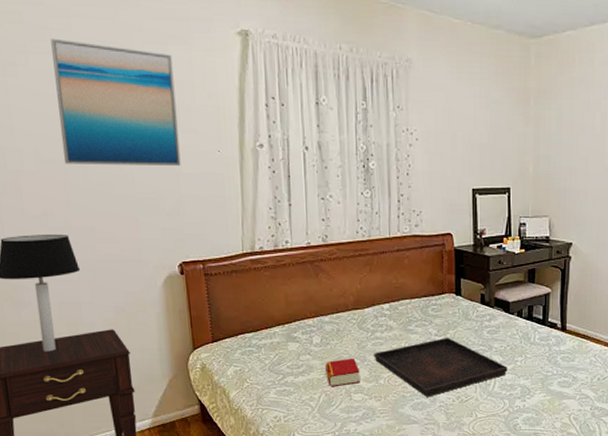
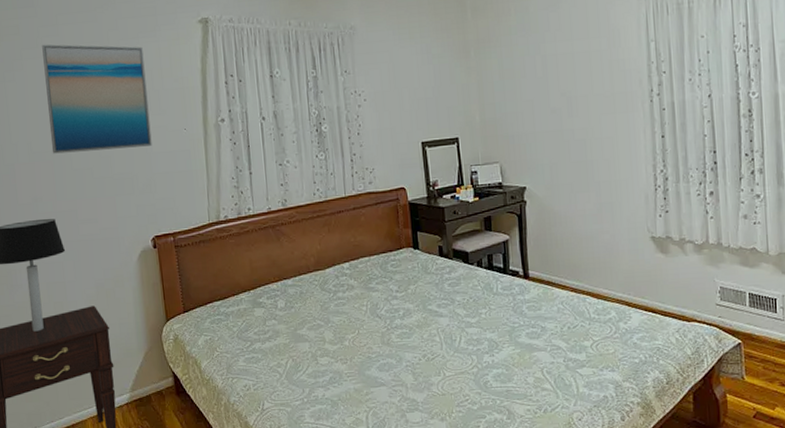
book: present [325,358,360,387] -> none [291,320,326,352]
serving tray: present [374,338,508,397] -> none [337,293,473,357]

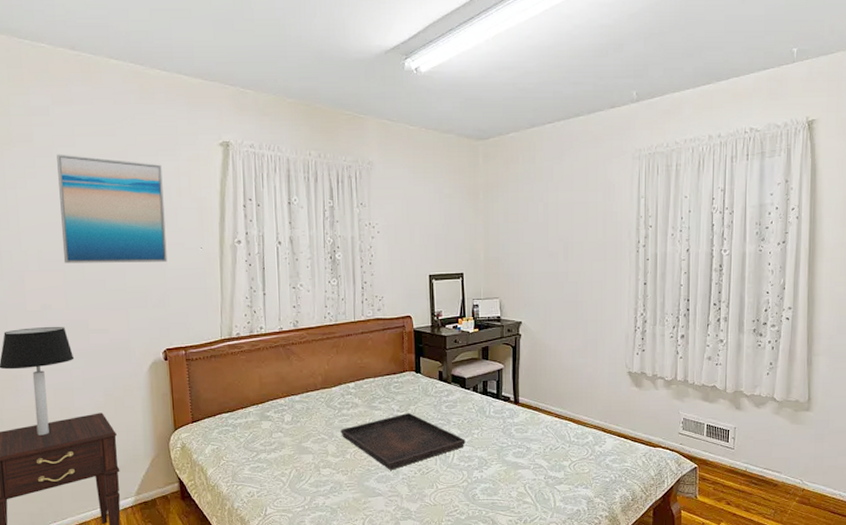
serving tray: none [337,293,473,357] -> present [341,413,466,470]

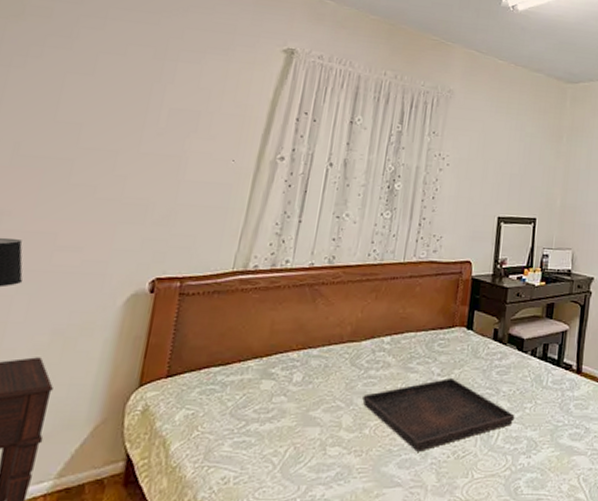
wall art: present [57,154,167,263] -> none [46,35,207,172]

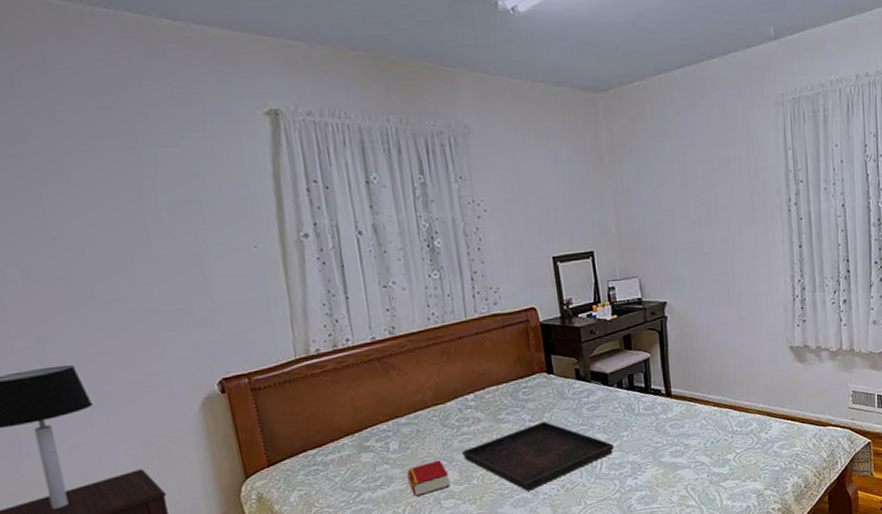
book: none [300,400,343,438] -> present [407,460,450,497]

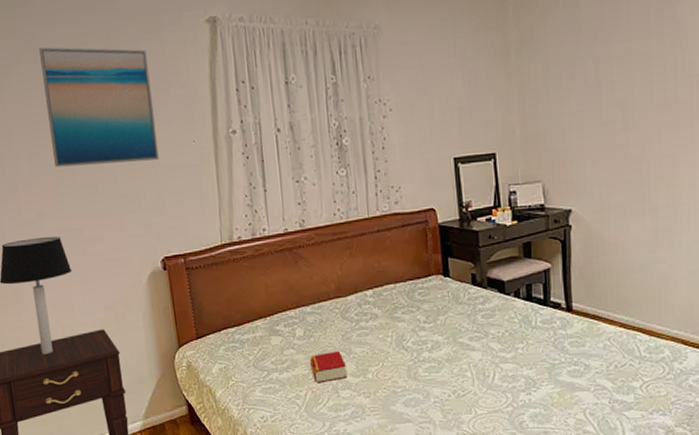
wall art: none [32,137,211,282] -> present [39,47,159,167]
serving tray: present [462,422,614,491] -> none [359,325,508,392]

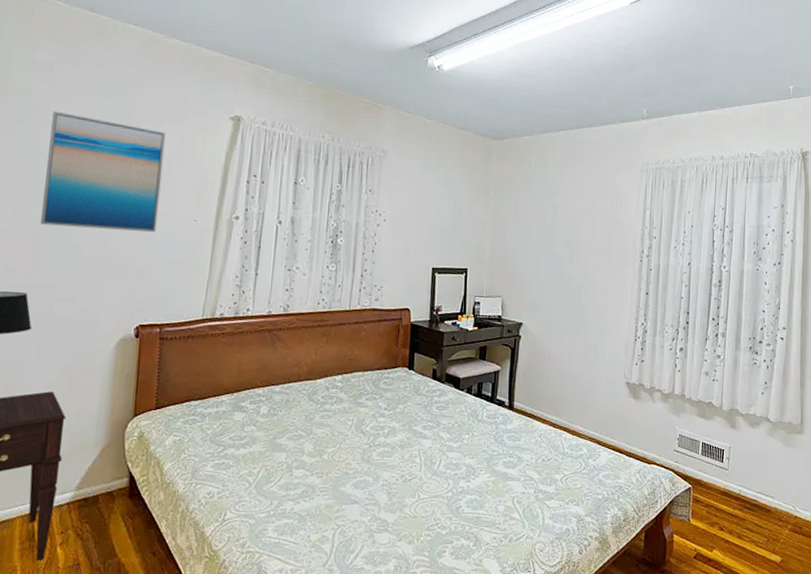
book: present [310,350,347,384] -> none [269,430,304,462]

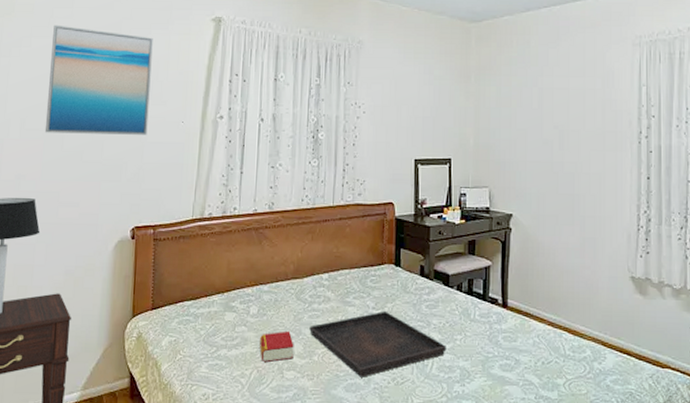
book: none [269,430,304,462] -> present [260,330,294,363]
serving tray: none [320,412,454,475] -> present [309,312,447,377]

